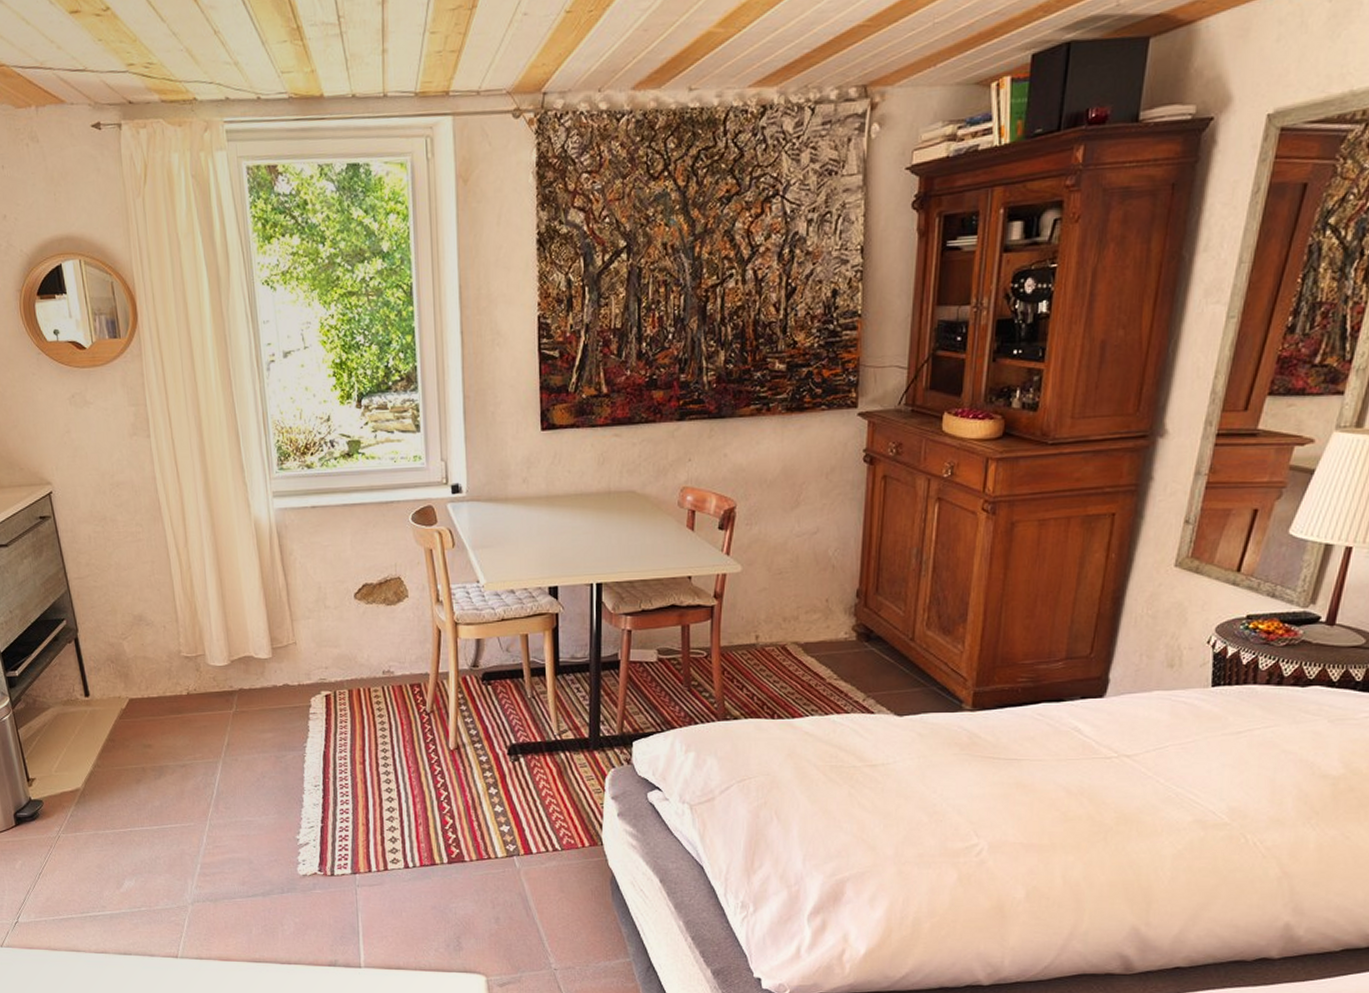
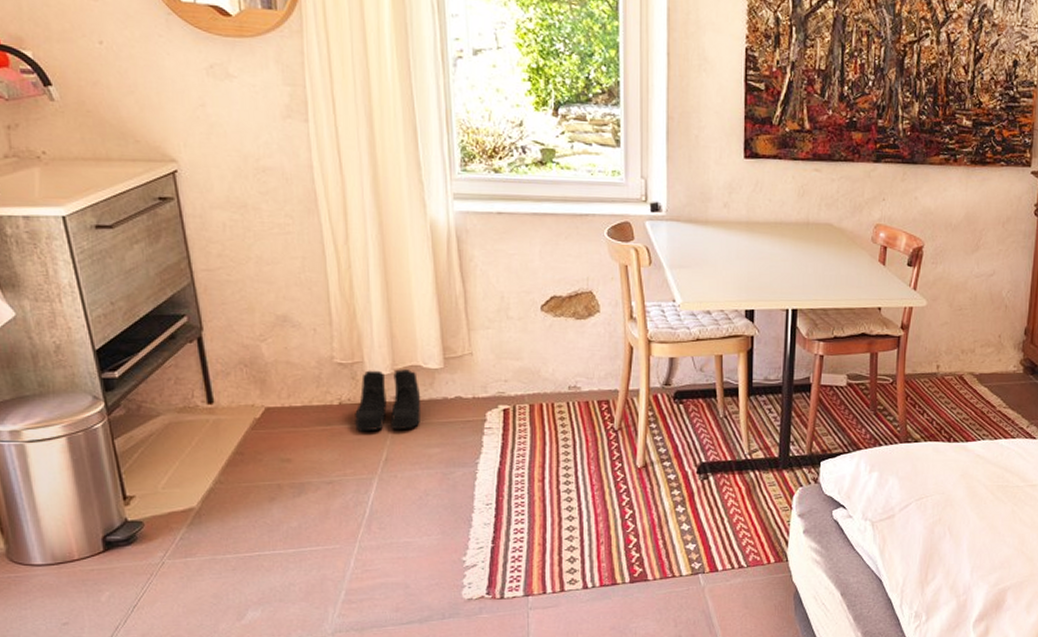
boots: none [200,660,255,719] -> present [355,369,421,432]

